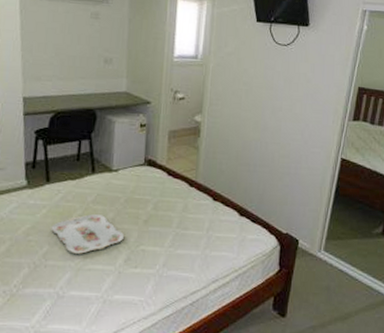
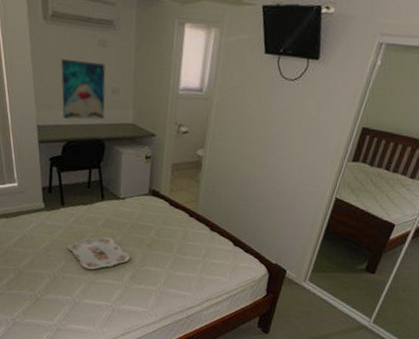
wall art: none [51,32,98,90] -> present [60,59,106,120]

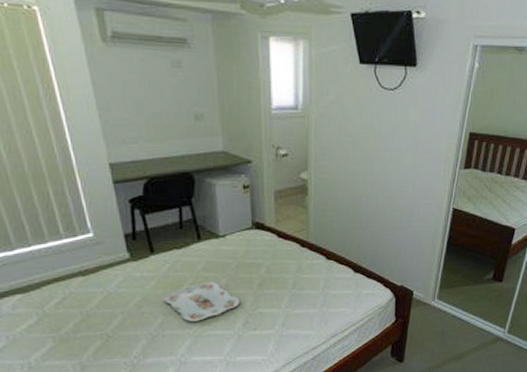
wall art: present [60,59,106,120] -> none [129,85,190,153]

